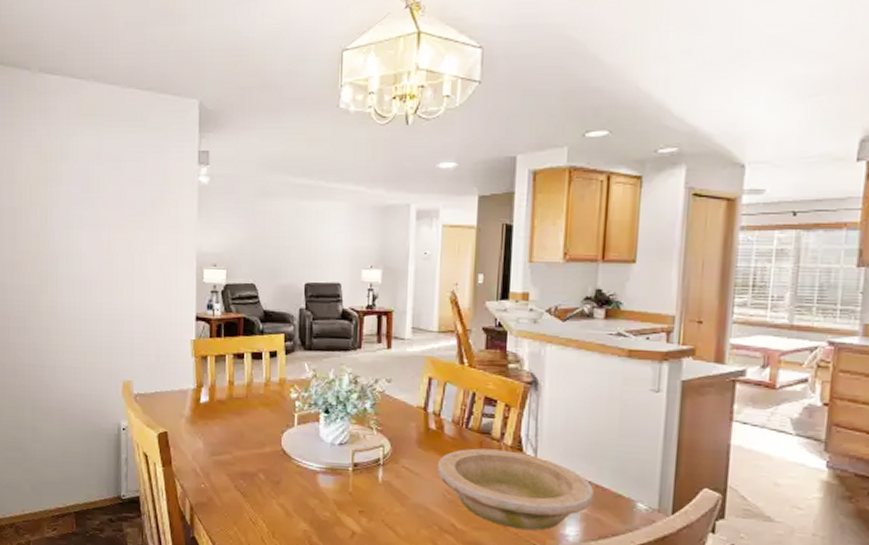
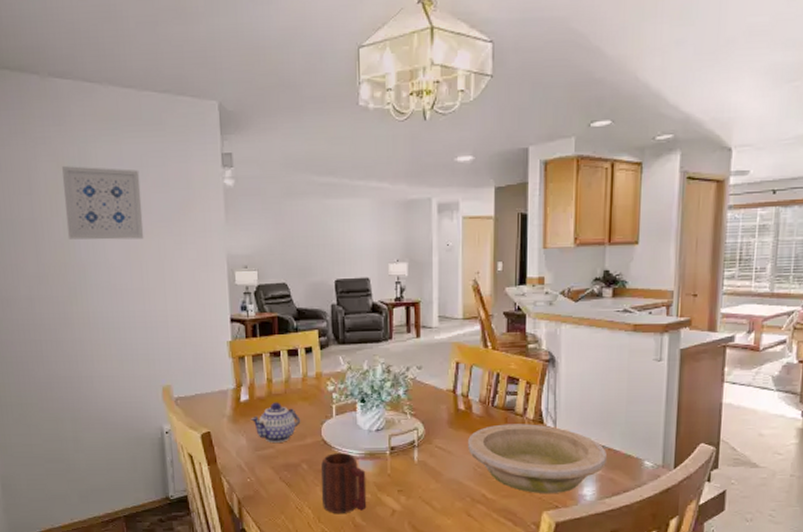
wall art: none [43,158,117,232] -> present [62,166,144,240]
teapot: none [208,406,261,449] -> present [250,402,301,442]
mug: none [277,464,326,531] -> present [321,452,367,513]

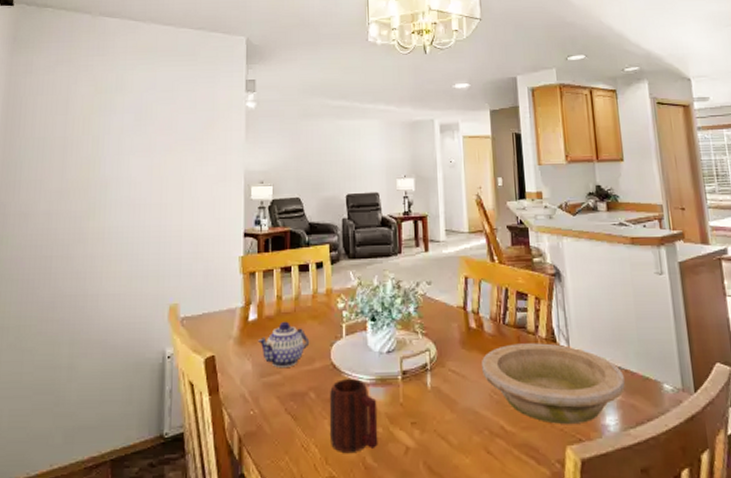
wall art: present [62,166,144,240] -> none [95,90,170,157]

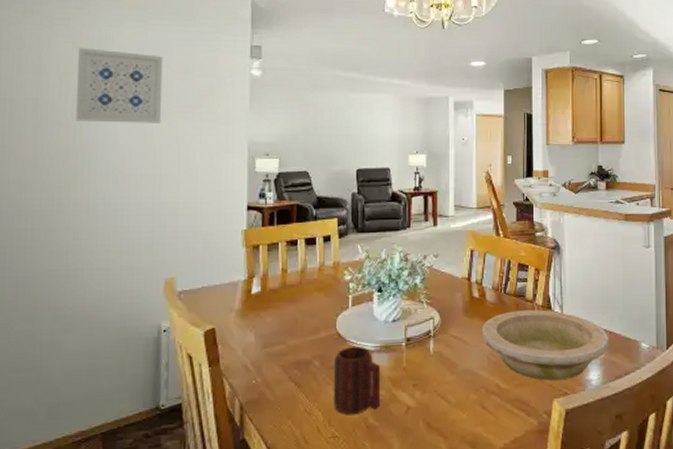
wall art: none [95,90,170,157] -> present [75,48,163,123]
teapot: present [257,321,310,367] -> none [260,293,315,338]

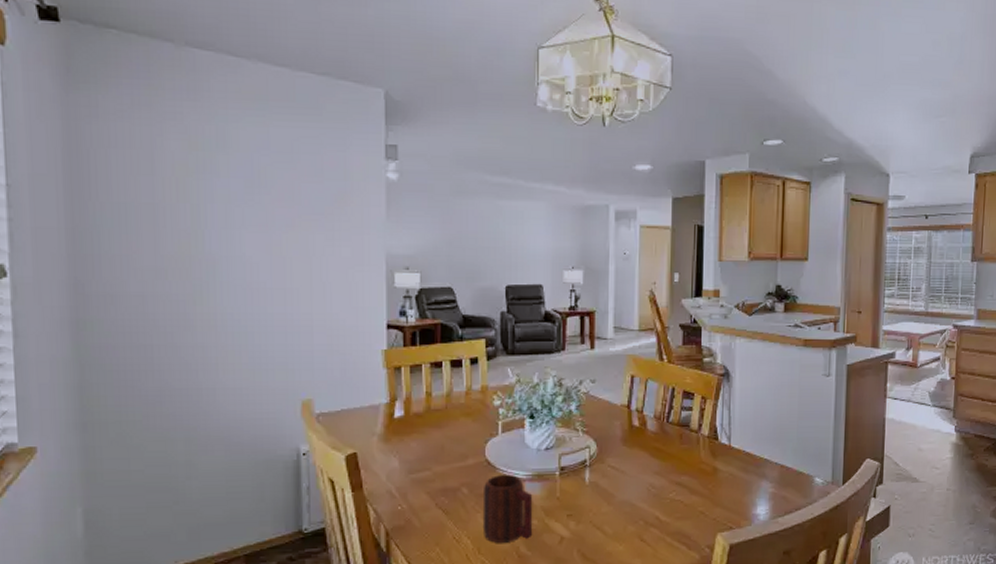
wall art: present [75,48,163,123] -> none [194,146,290,232]
bowl: present [482,310,608,381] -> none [642,440,779,514]

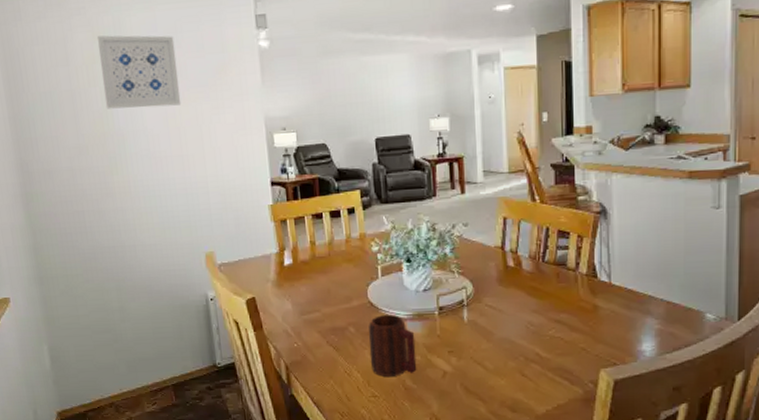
wall art: none [194,146,290,232] -> present [98,35,181,109]

